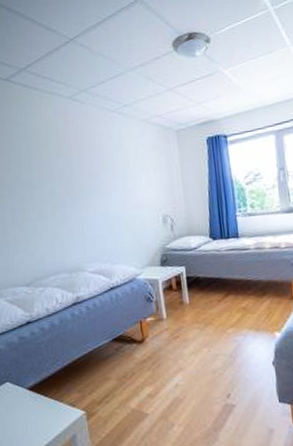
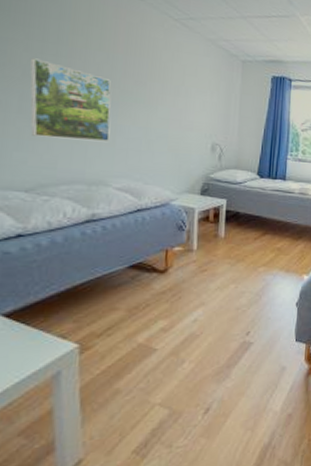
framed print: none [12,176,79,240] -> present [29,58,111,142]

